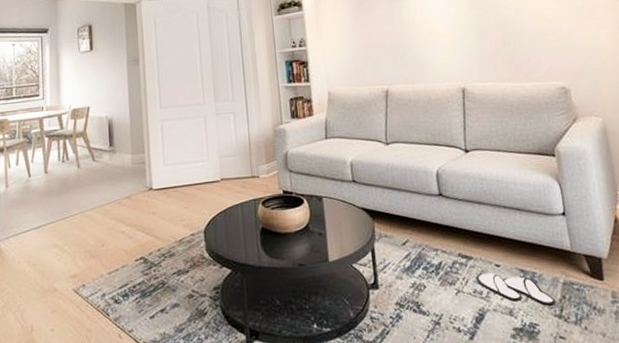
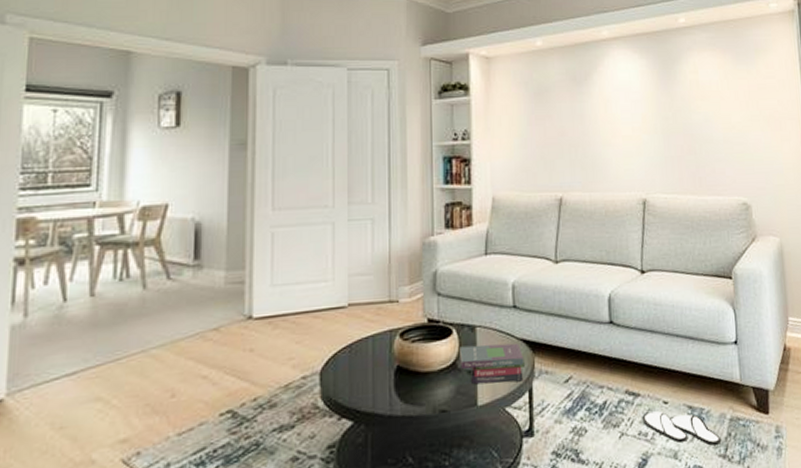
books: none [310,211,366,244] -> present [460,343,525,385]

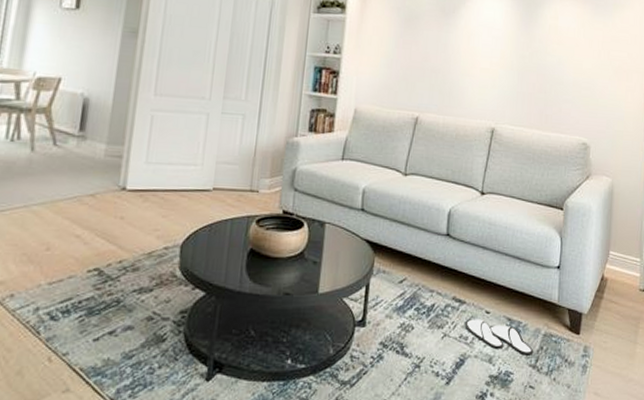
books: present [460,343,525,385] -> none [307,239,366,277]

